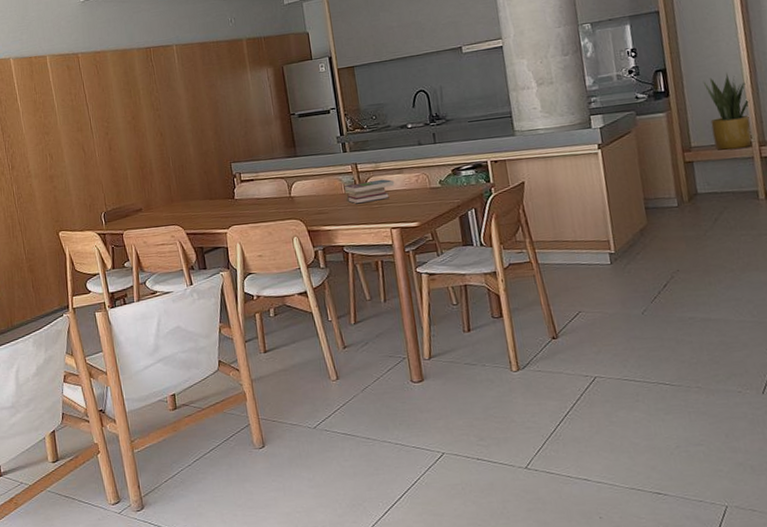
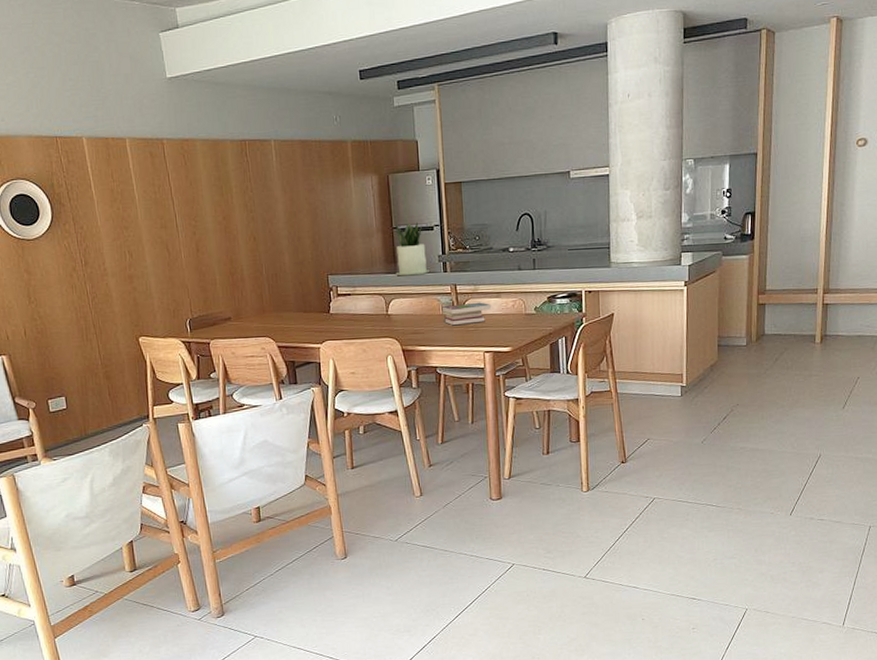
planter: none [292,107,330,160] -> present [395,222,430,277]
planter: present [702,73,752,150] -> none [785,221,823,295]

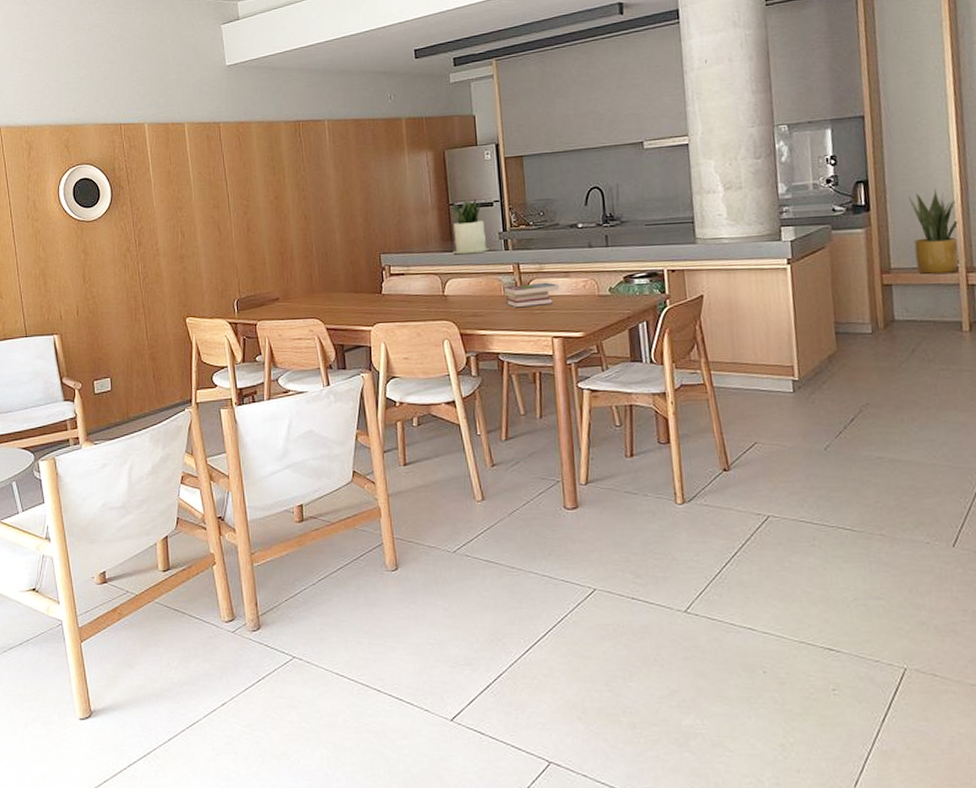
planter: none [785,221,823,295] -> present [907,189,959,275]

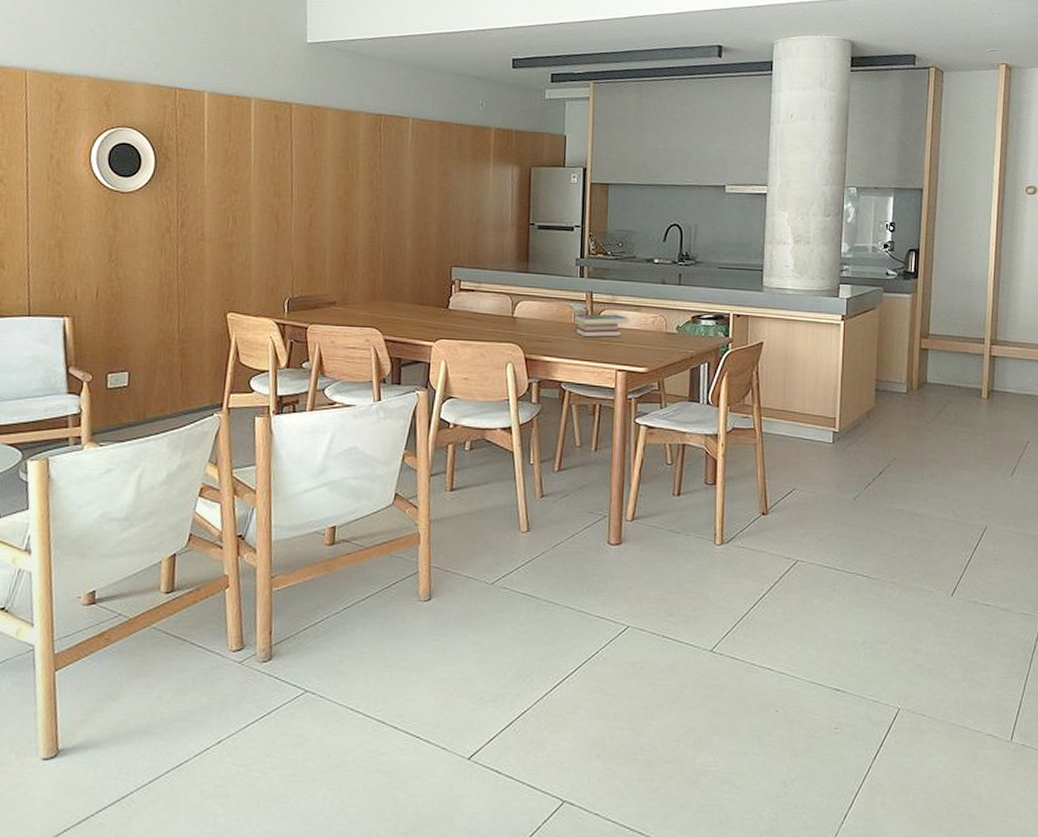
planter: present [452,198,490,256] -> none [527,220,566,279]
planter: present [907,189,959,275] -> none [950,265,990,344]

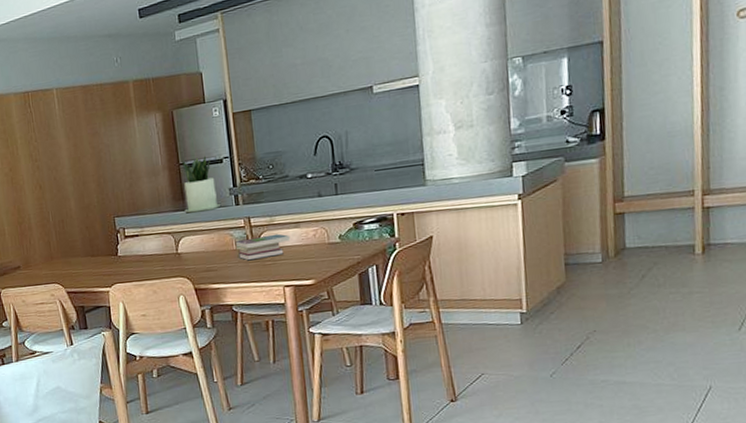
planter: none [527,220,566,279] -> present [182,156,221,214]

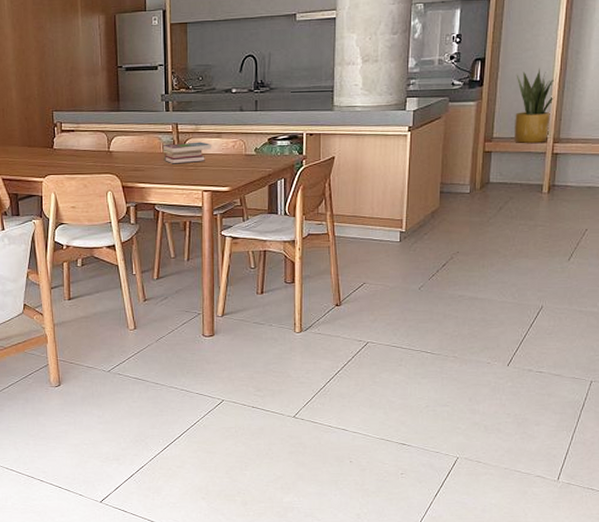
planter: present [182,156,221,214] -> none [119,62,153,115]
planter: none [645,112,698,200] -> present [514,68,555,144]

